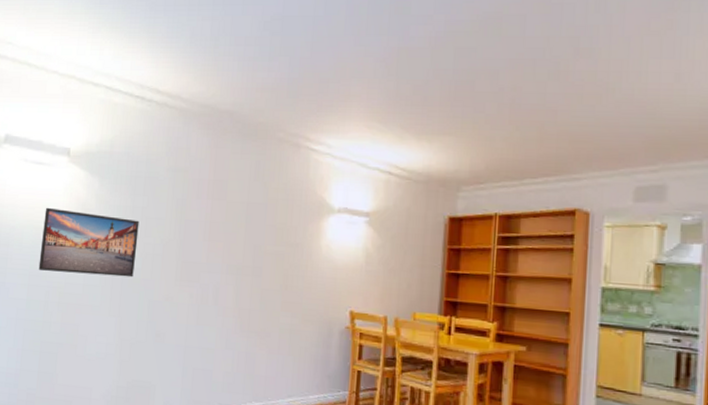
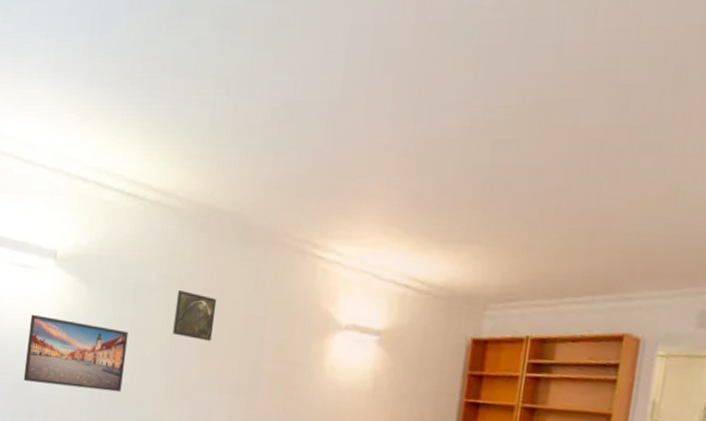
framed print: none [181,182,221,228] -> present [173,290,217,342]

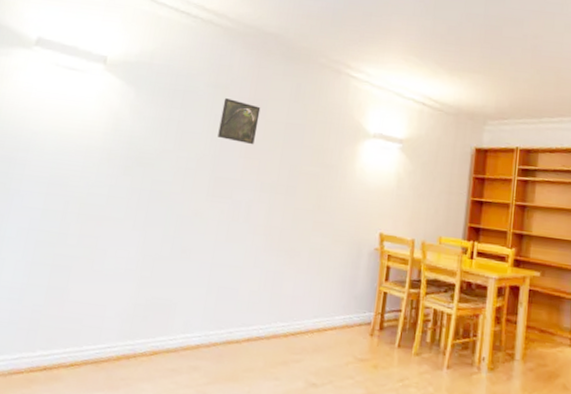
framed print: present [23,314,129,393] -> none [59,114,174,191]

